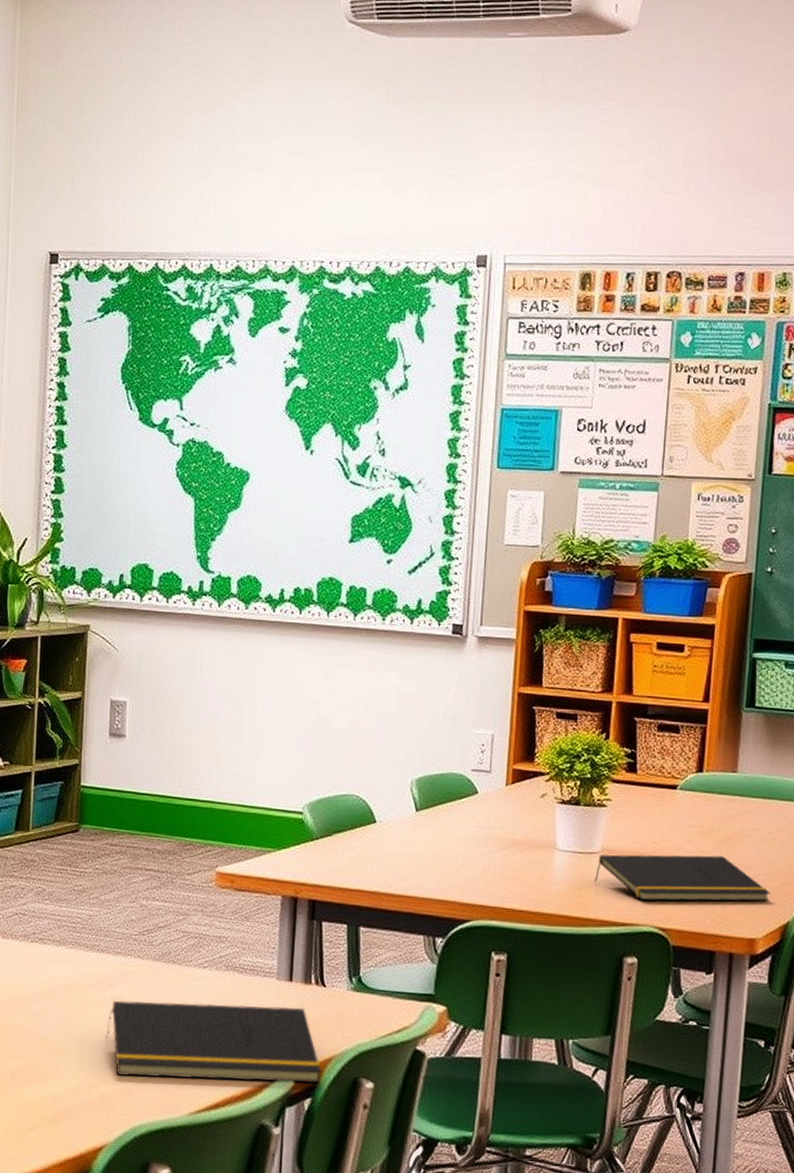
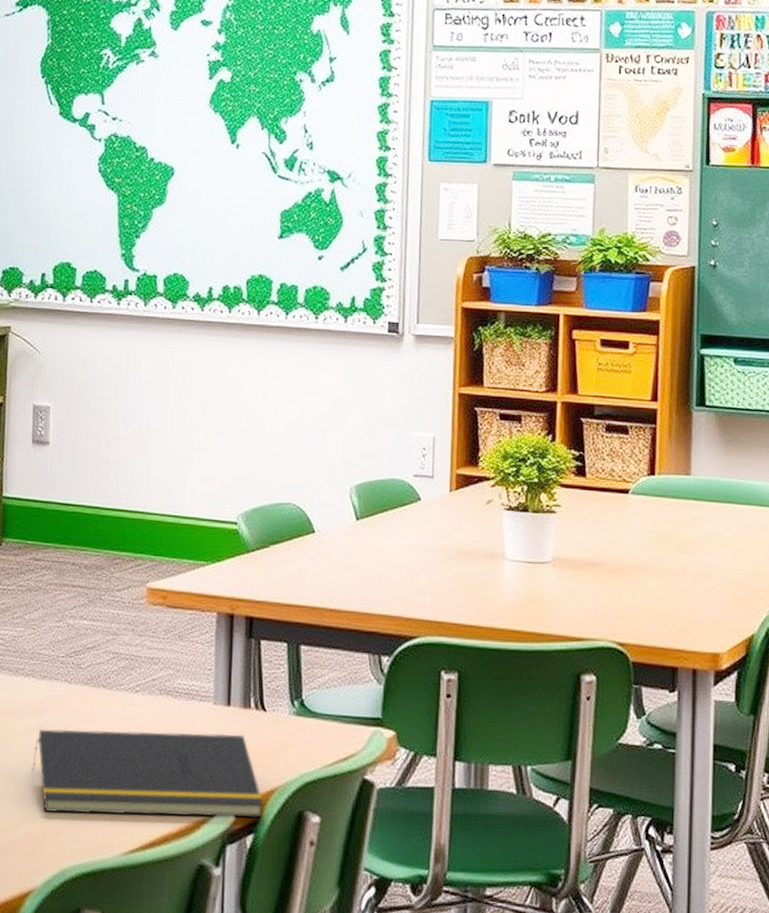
notepad: present [593,854,770,902] -> none [546,564,732,614]

